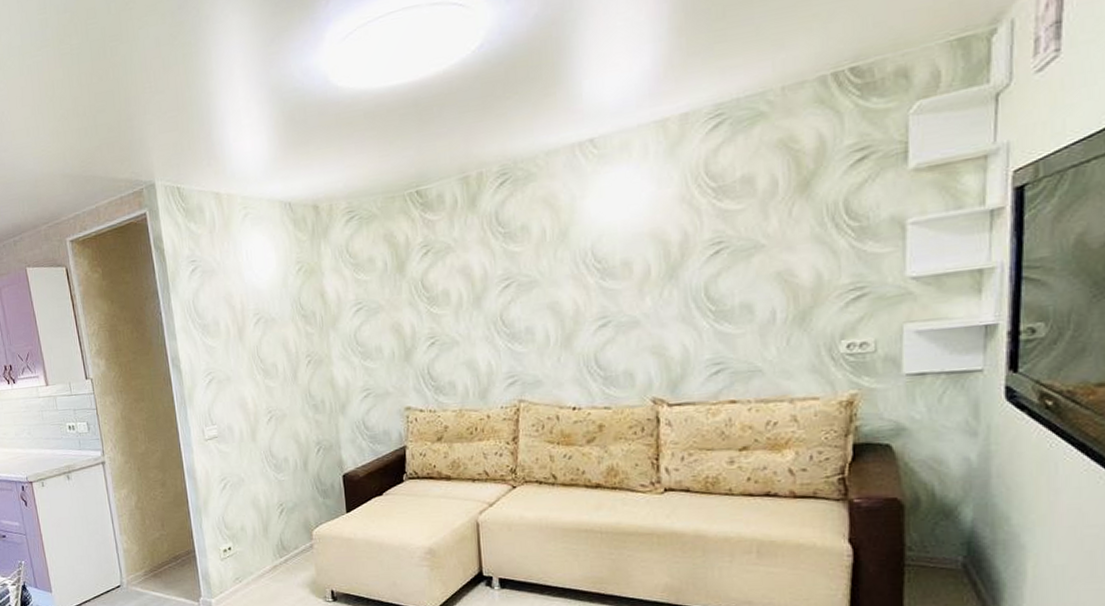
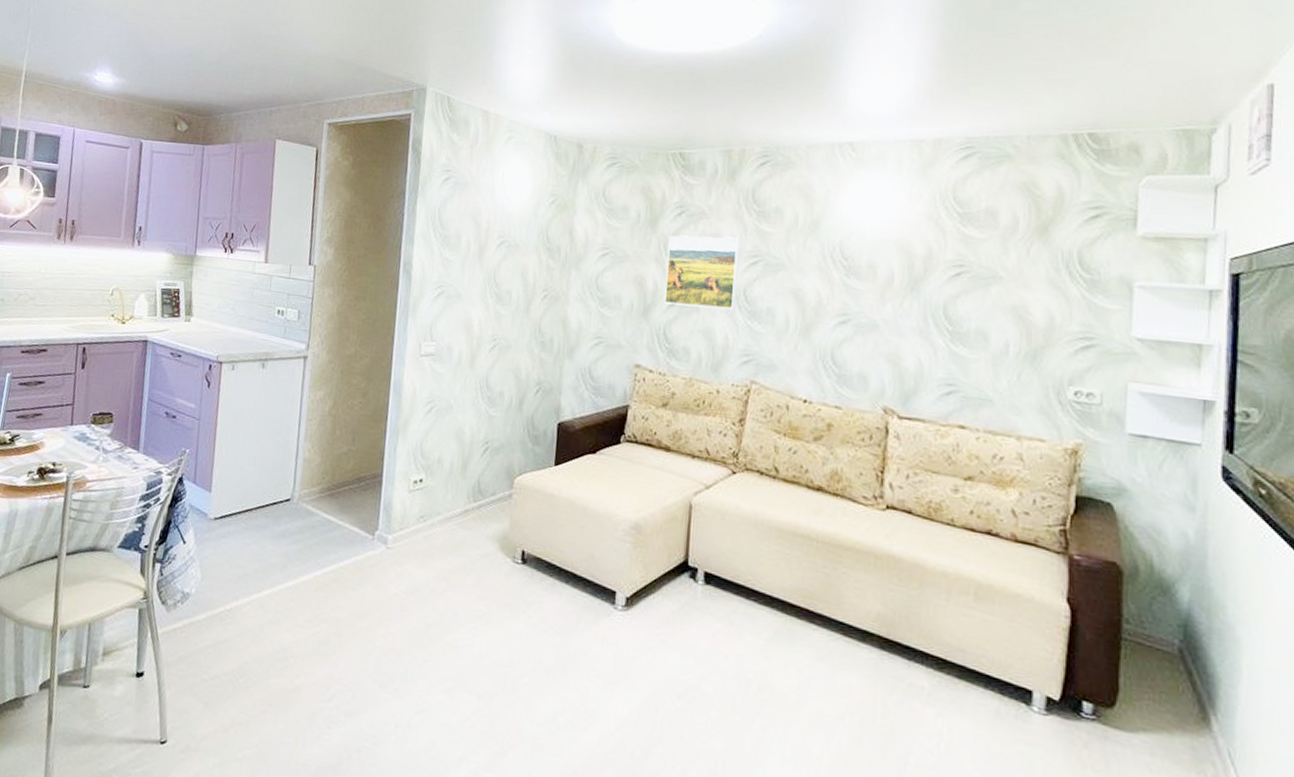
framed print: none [417,264,494,344] -> present [664,235,740,310]

